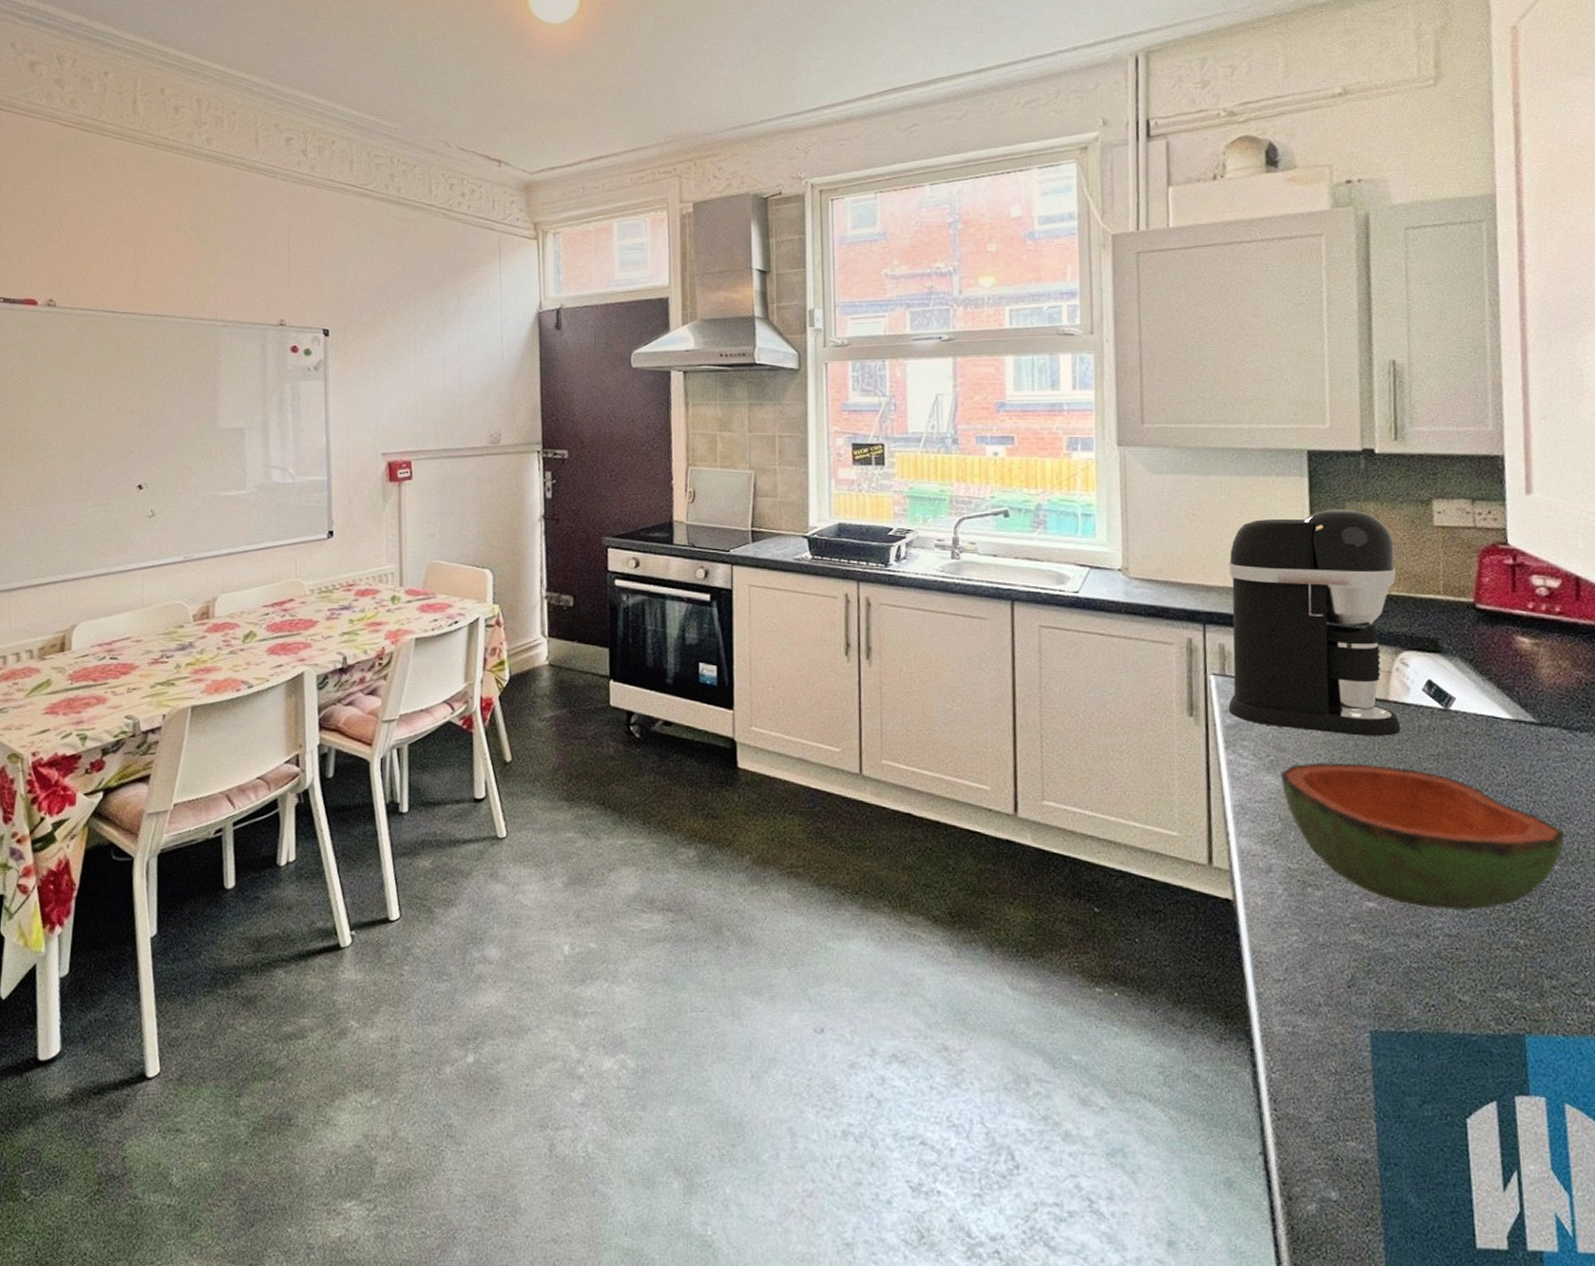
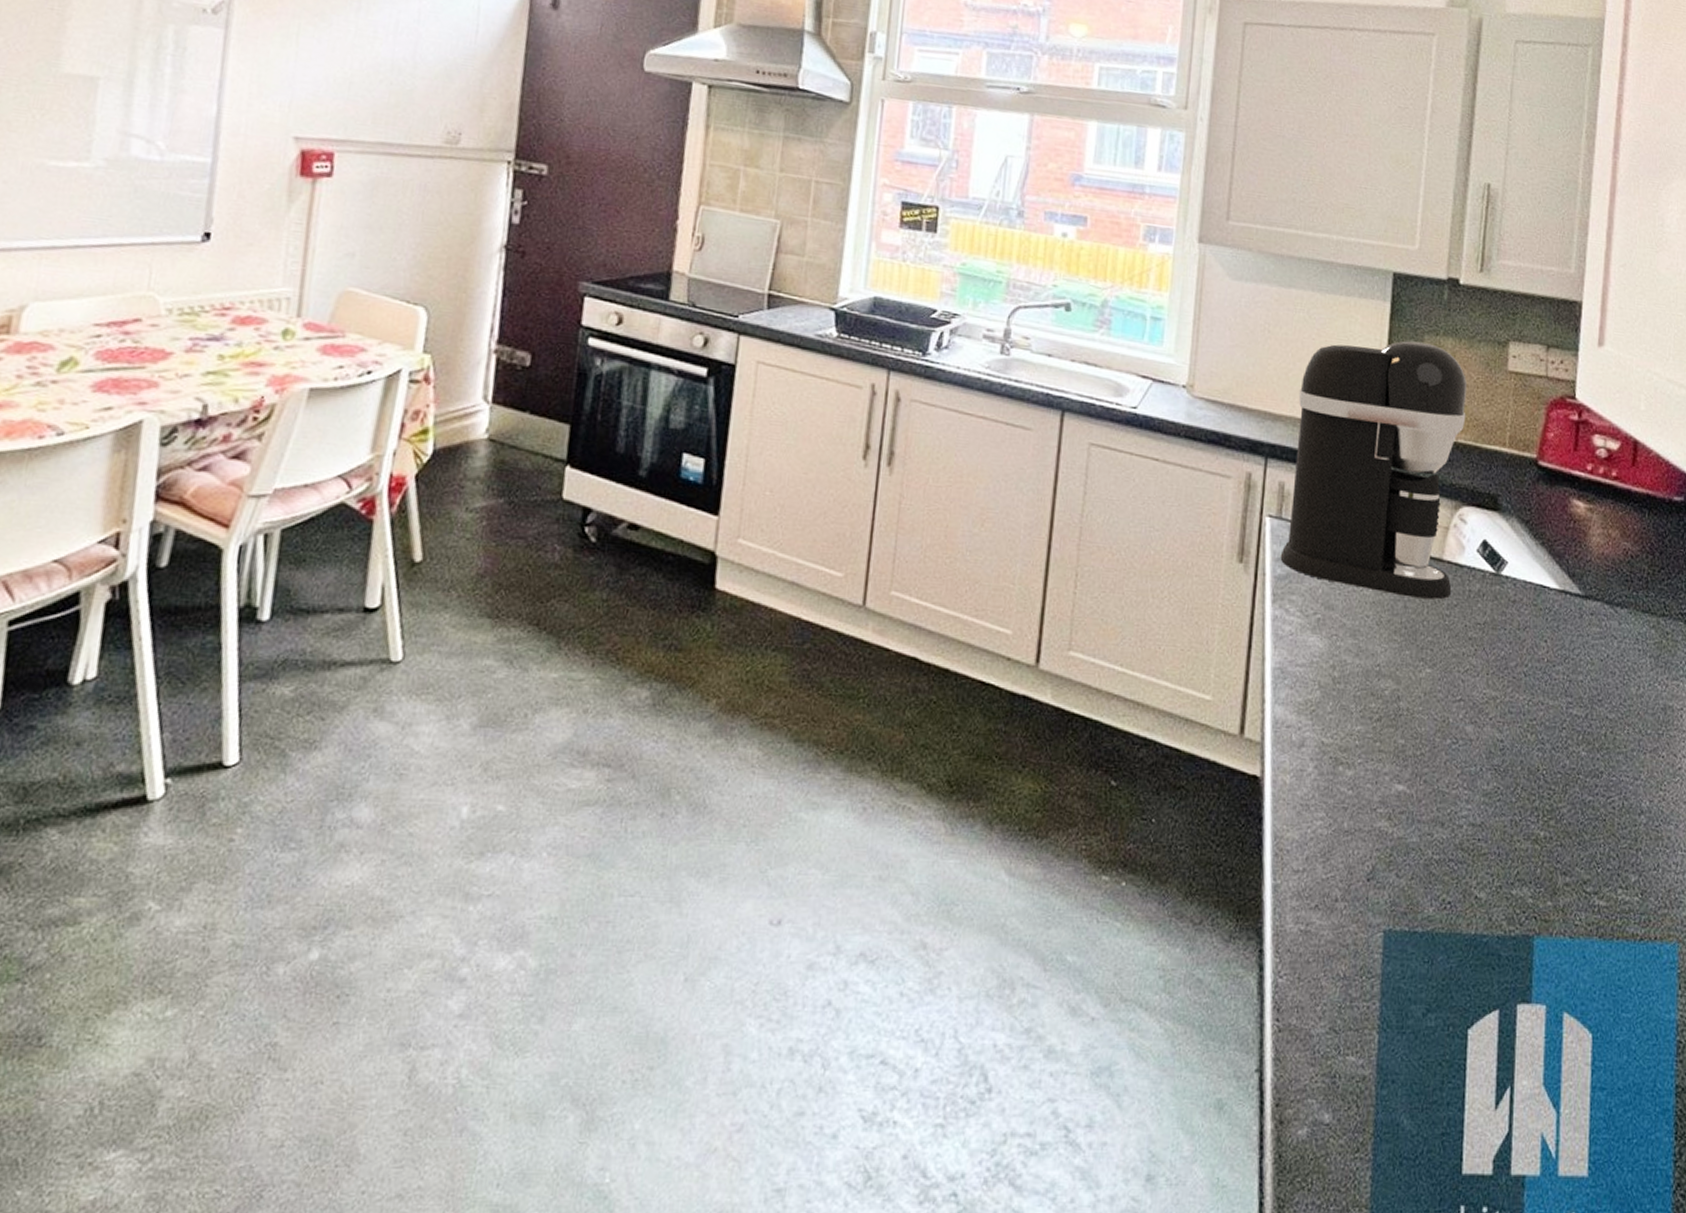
bowl: present [1280,763,1565,911] -> none [1325,624,1594,798]

